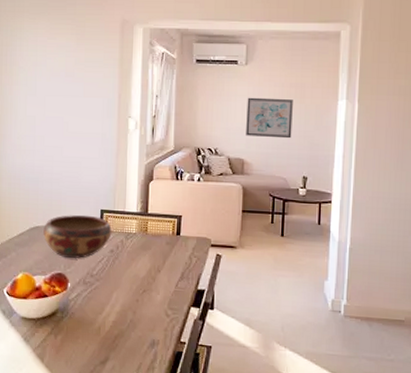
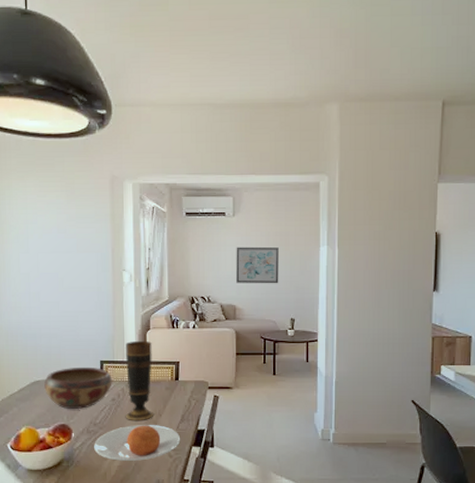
plate: none [88,279,179,318] -> present [93,425,181,461]
vase: none [123,191,154,276] -> present [125,340,154,421]

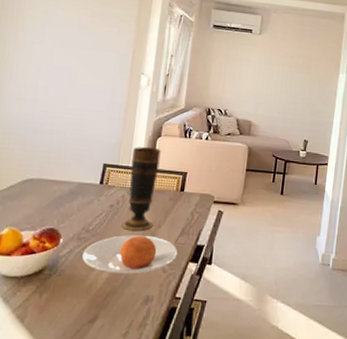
decorative bowl: present [44,367,112,409] -> none [37,168,114,213]
wall art: present [236,246,279,284] -> none [255,64,300,105]

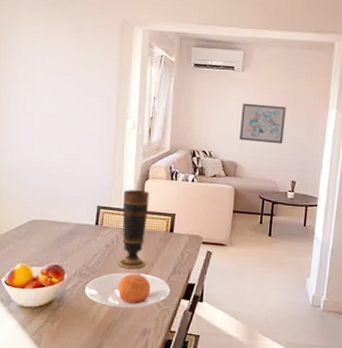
wall art: none [255,64,300,105] -> present [239,103,286,144]

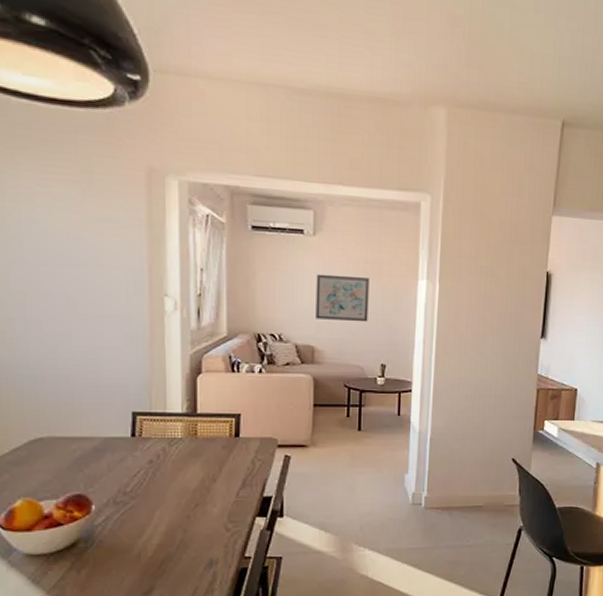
plate: present [84,272,171,308] -> none [122,492,241,538]
vase: present [117,189,150,269] -> none [167,386,207,489]

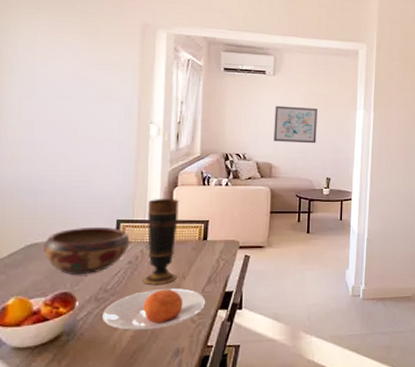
decorative bowl: none [50,419,149,474] -> present [43,226,130,274]
plate: none [122,492,241,538] -> present [101,288,206,330]
vase: none [167,386,207,489] -> present [143,198,179,286]

